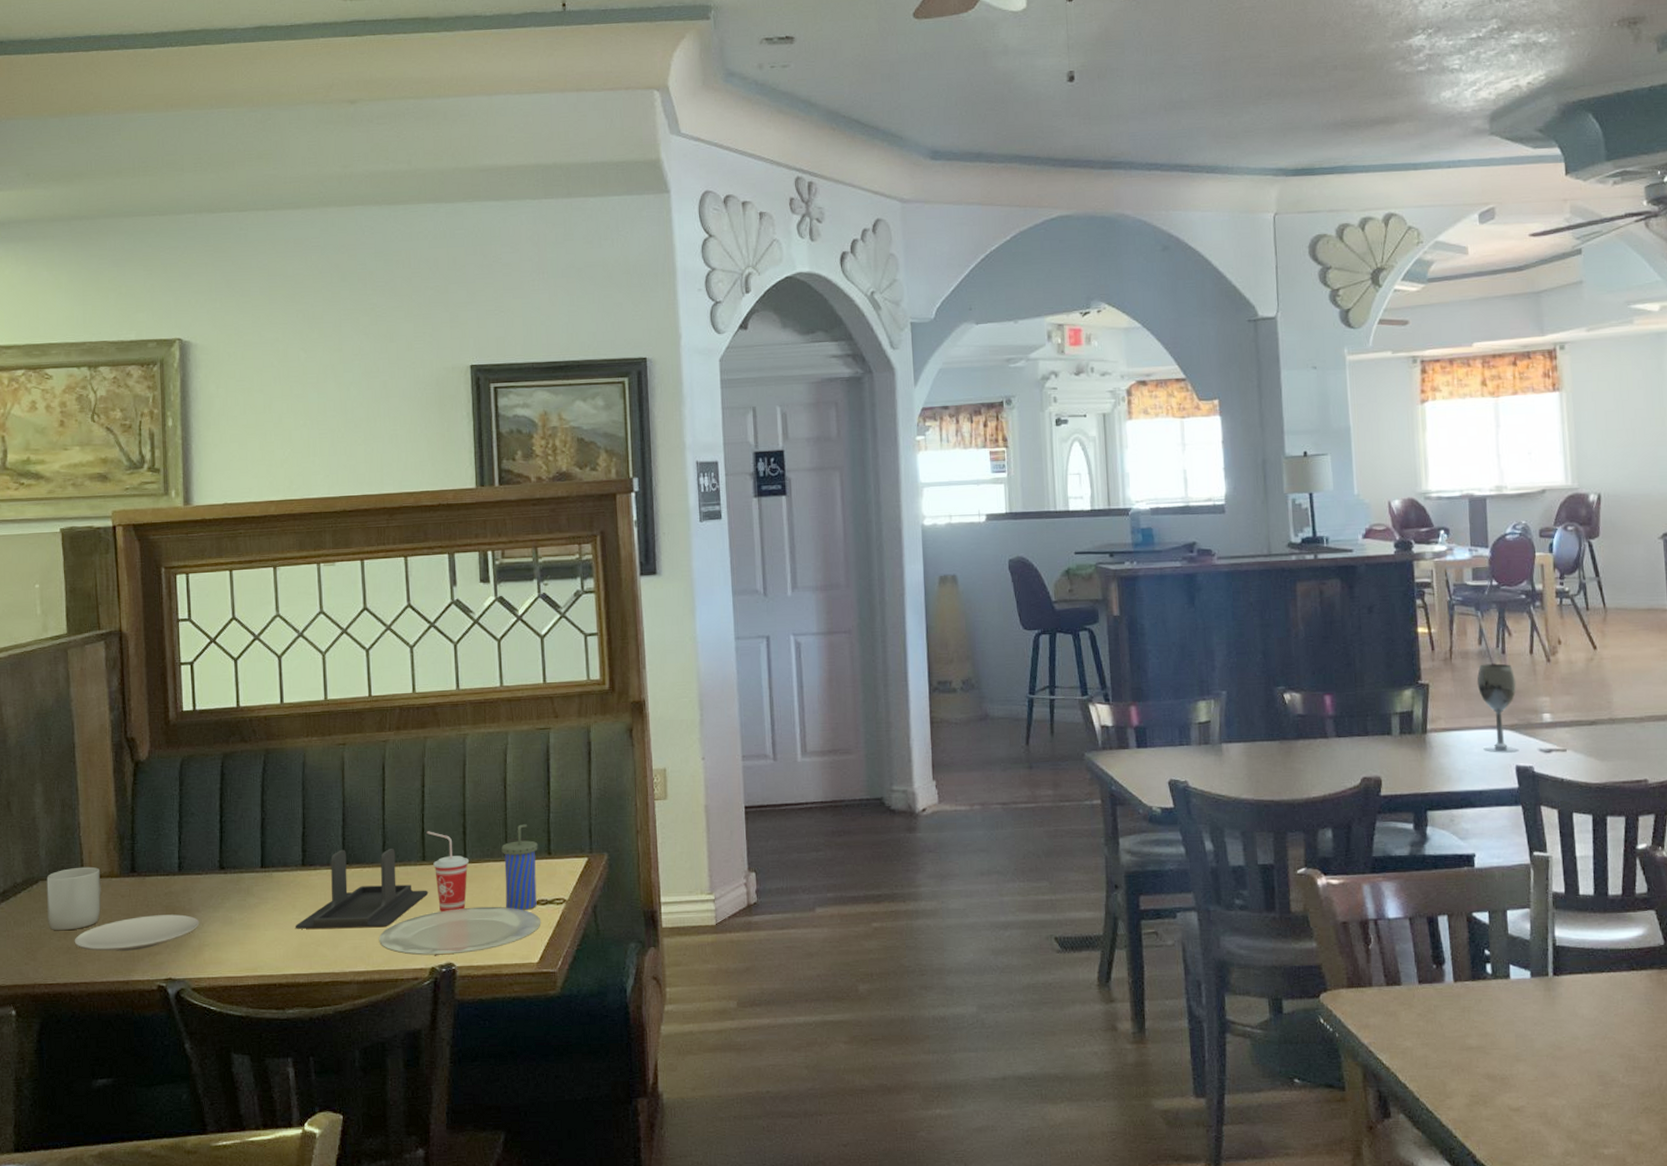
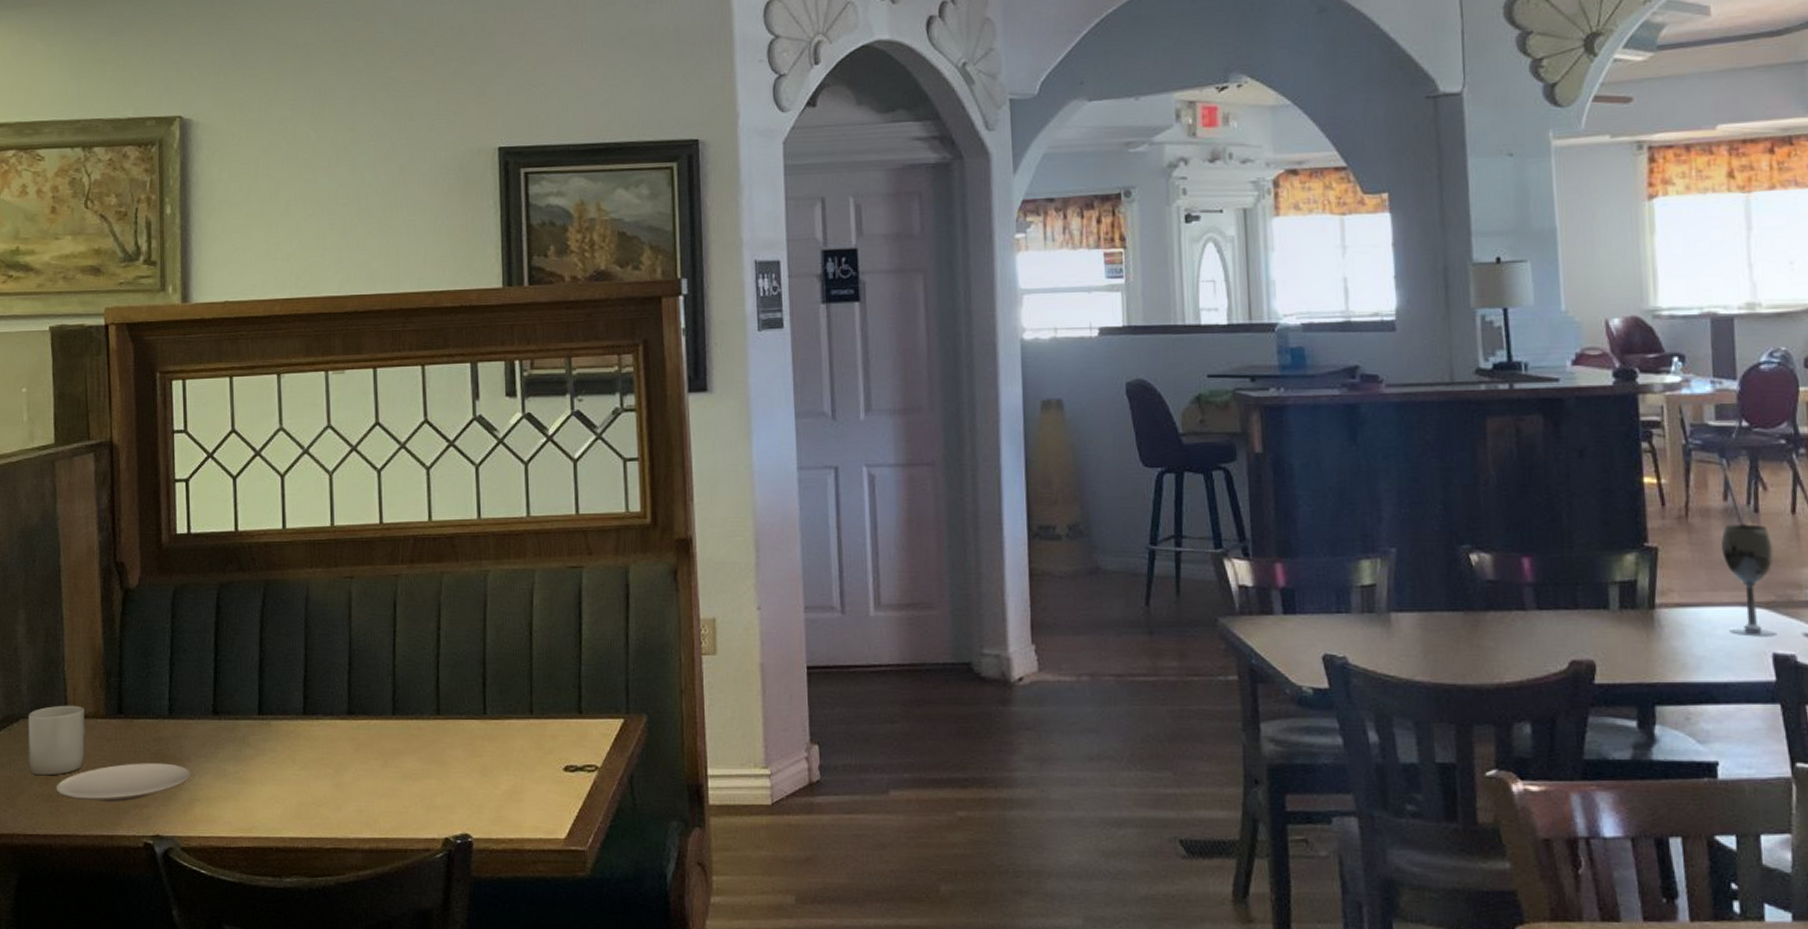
napkin holder: present [296,849,429,929] -> none [295,697,443,788]
plate: present [379,906,541,956] -> none [387,770,570,824]
beverage cup: present [426,831,470,912] -> none [441,680,490,774]
beverage cup: present [501,824,538,910] -> none [526,677,567,777]

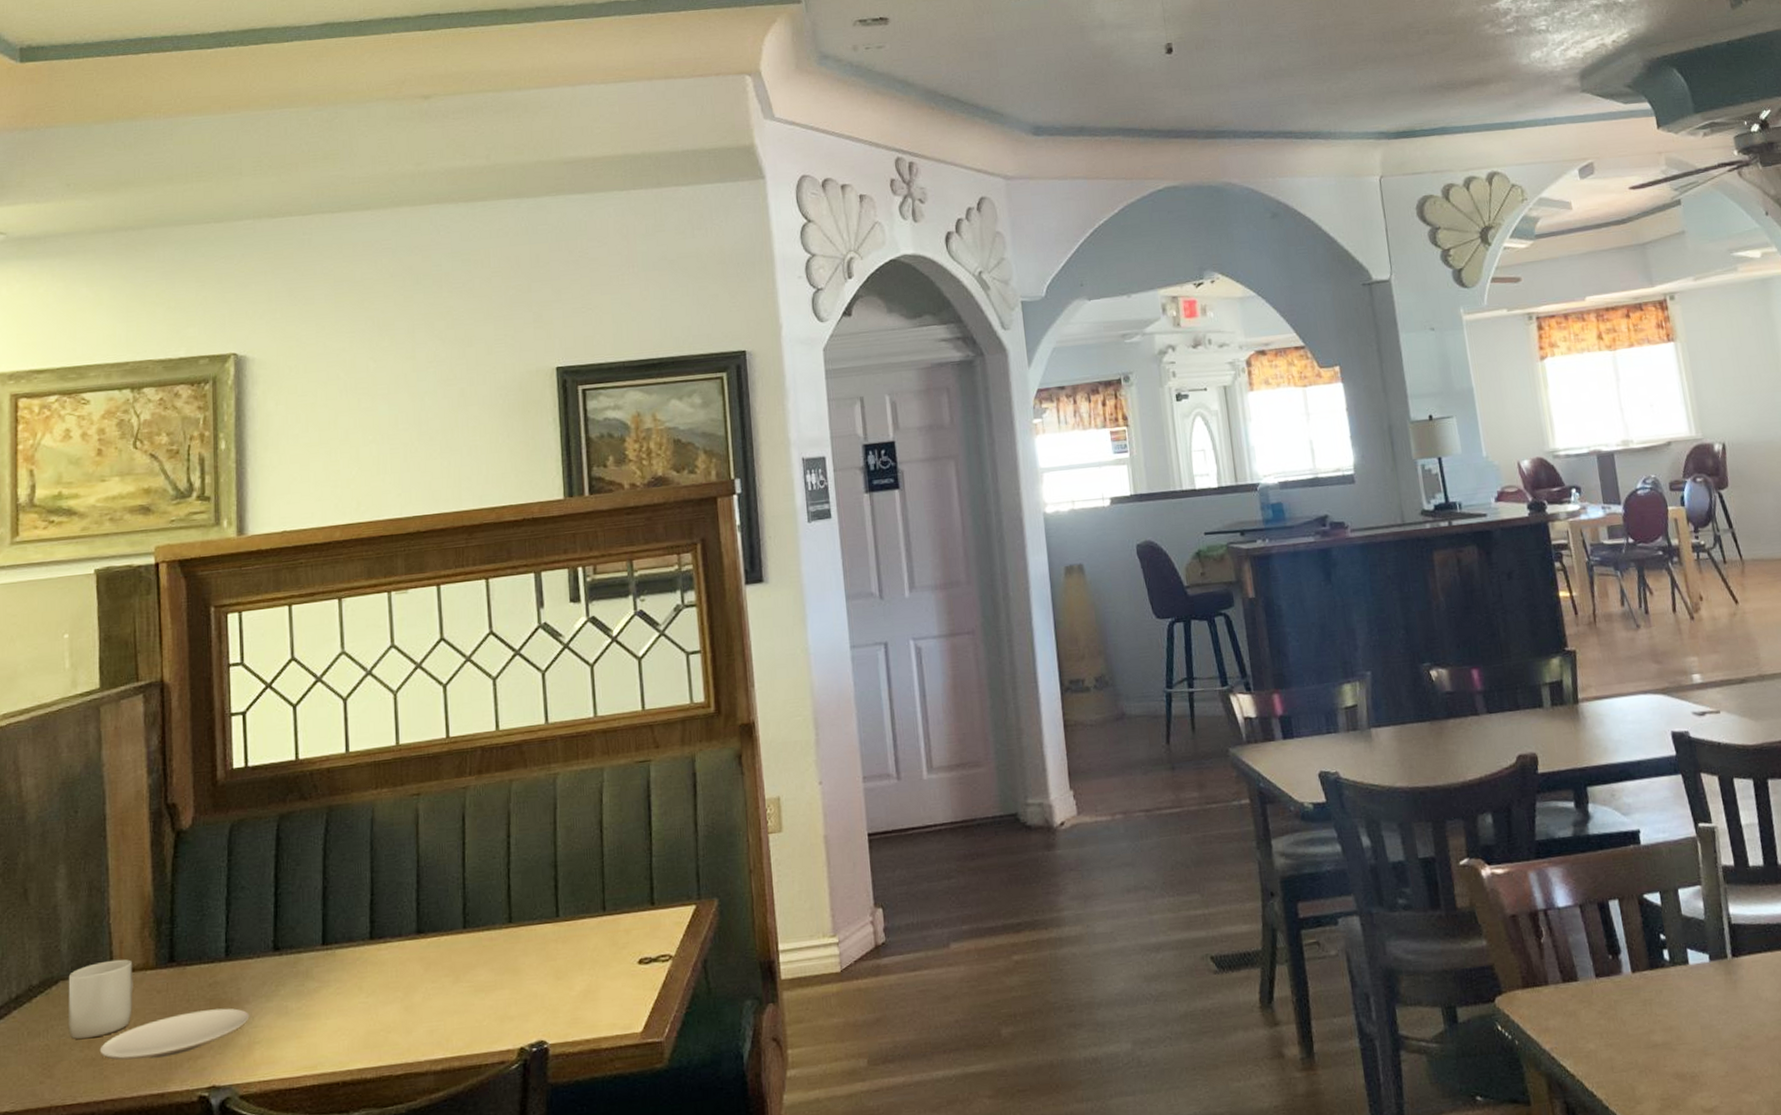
wine glass: present [1721,524,1778,637] -> none [1623,624,1673,720]

